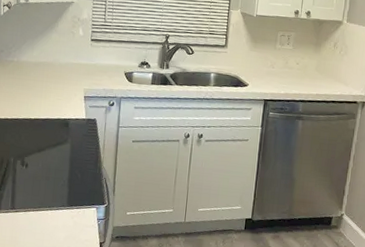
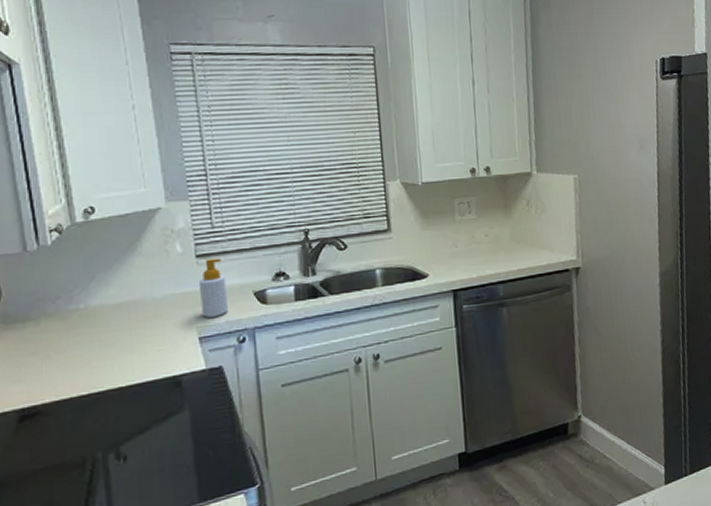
soap bottle: none [89,43,108,85] -> present [198,258,229,318]

